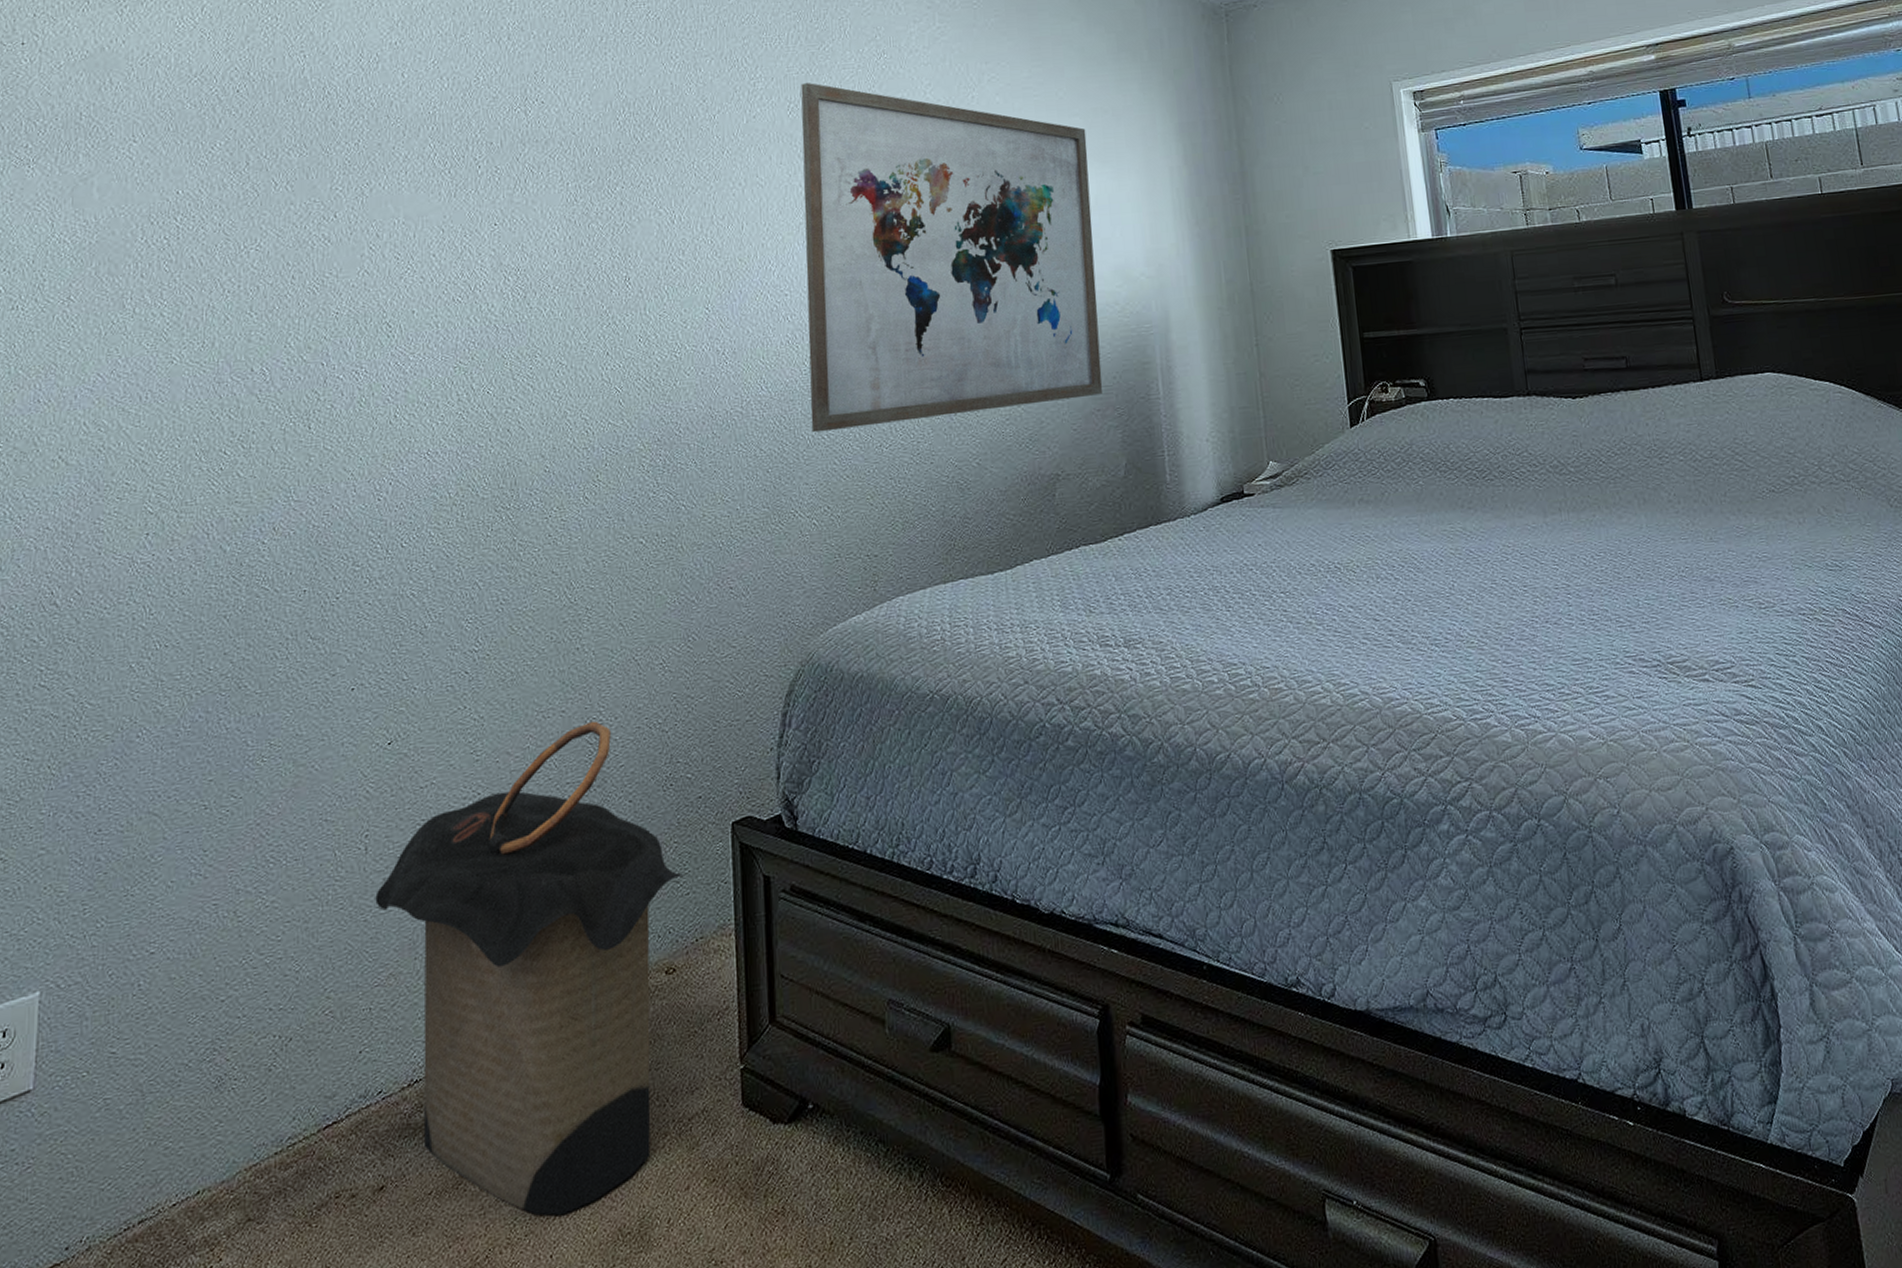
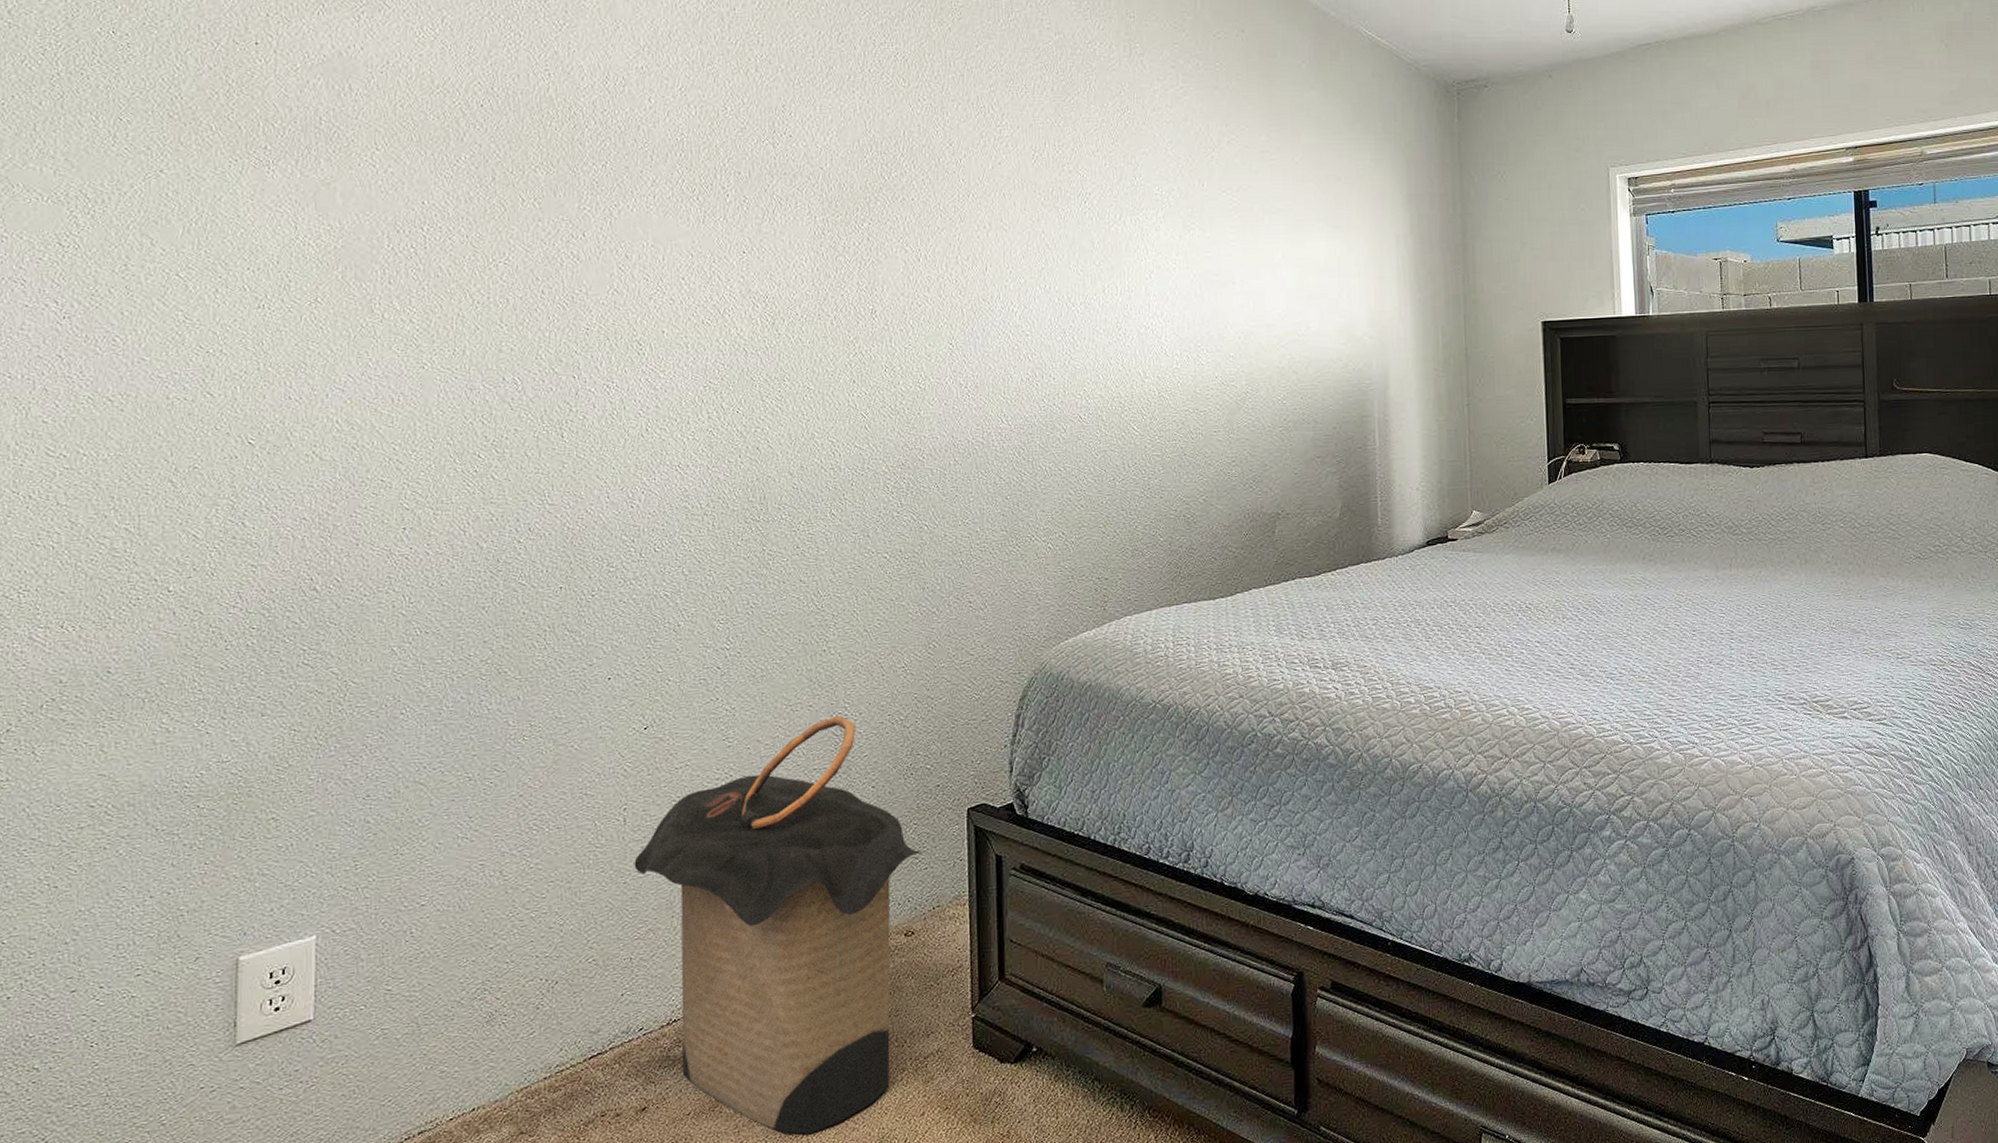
wall art: present [801,83,1103,433] -> none [1045,133,1324,465]

